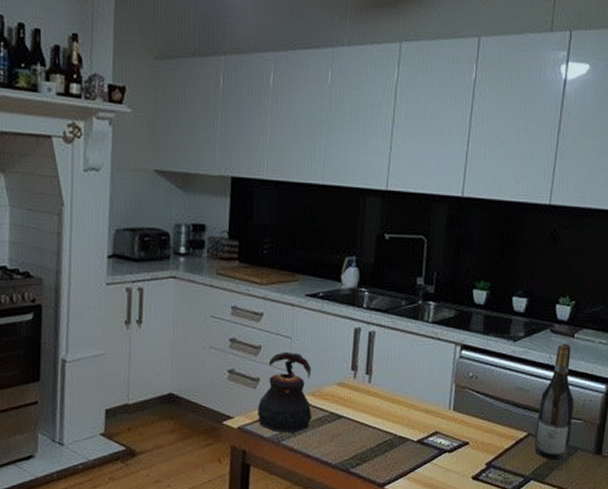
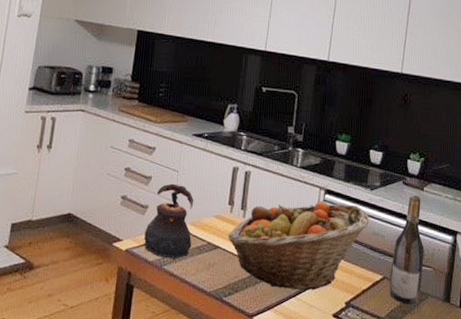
fruit basket: none [352,358,513,455] -> present [227,201,370,291]

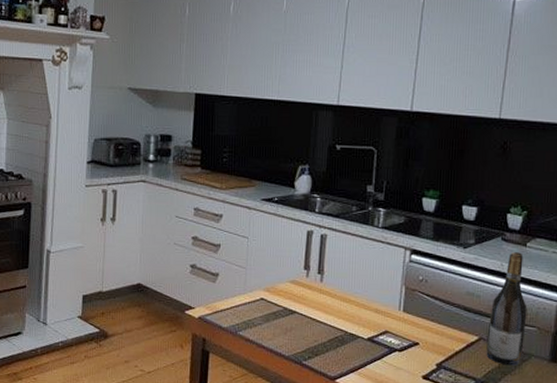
teapot: present [144,183,194,259] -> none [217,250,267,325]
fruit basket: present [227,201,370,291] -> none [304,262,463,353]

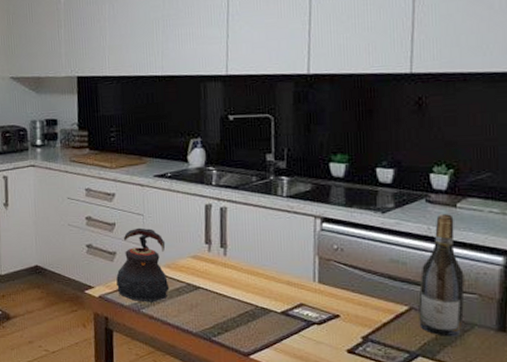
teapot: none [217,250,267,325] -> present [116,227,170,302]

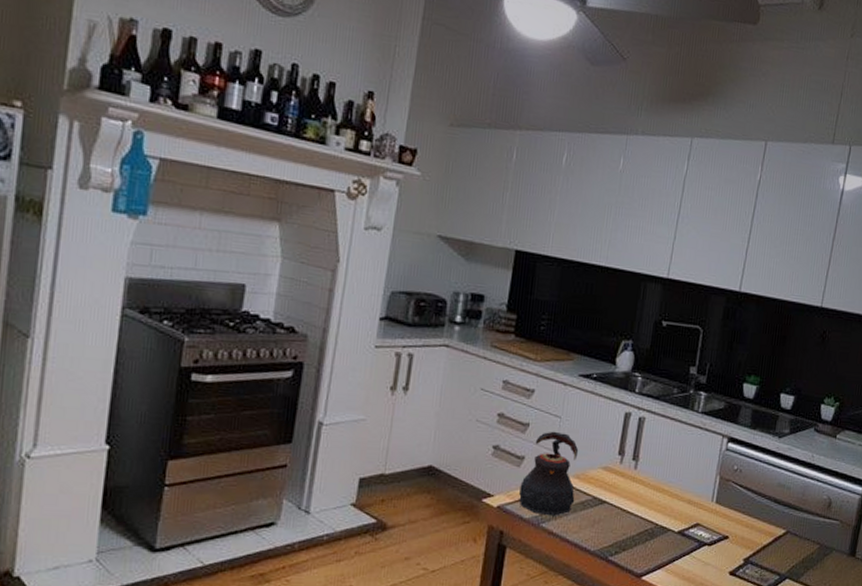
wine bottle: present [418,213,465,337] -> none [791,442,833,560]

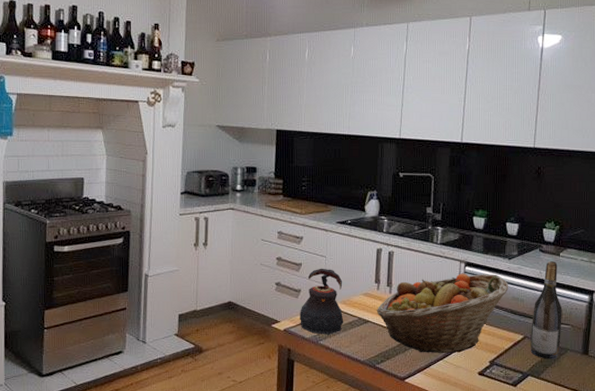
fruit basket: none [616,450,776,548] -> present [376,273,509,354]
wine bottle: none [791,442,833,560] -> present [530,260,562,359]

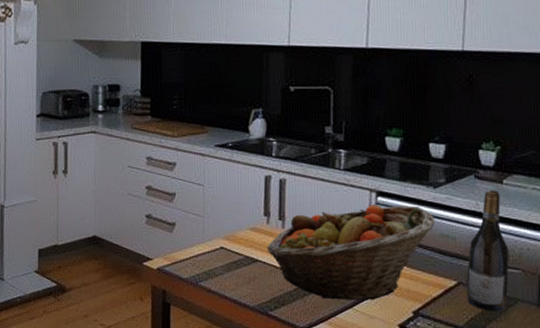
teapot: present [300,268,344,335] -> none [175,198,228,275]

